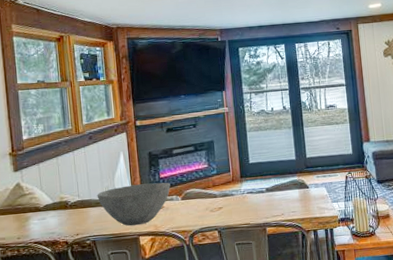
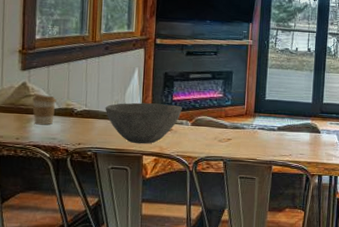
coffee cup: none [28,191,50,222] -> present [32,95,56,125]

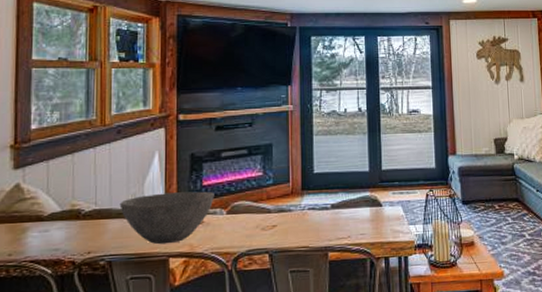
coffee cup: present [32,95,56,125] -> none [28,196,58,235]

